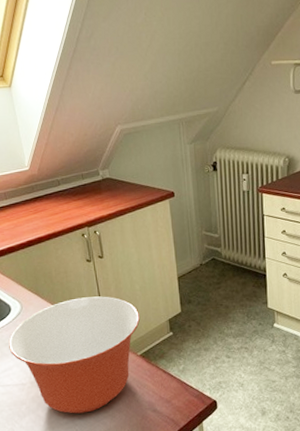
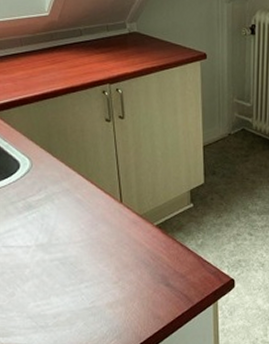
mixing bowl: present [9,296,140,414] -> none [15,159,159,282]

